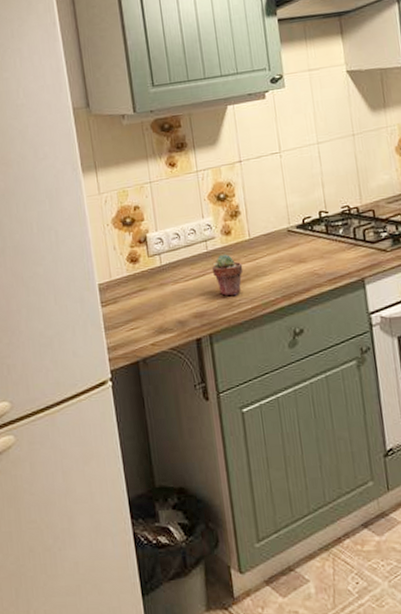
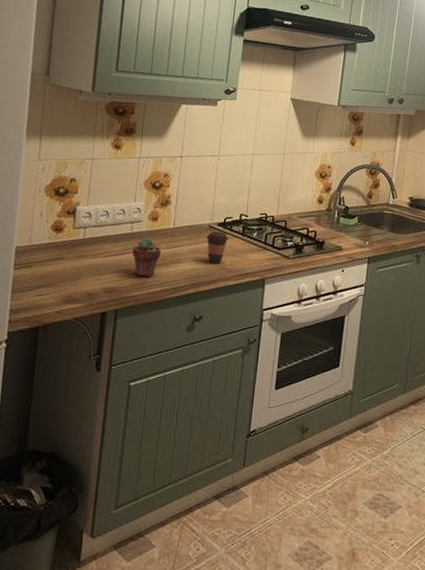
coffee cup: none [287,234,313,271] -> present [206,231,229,264]

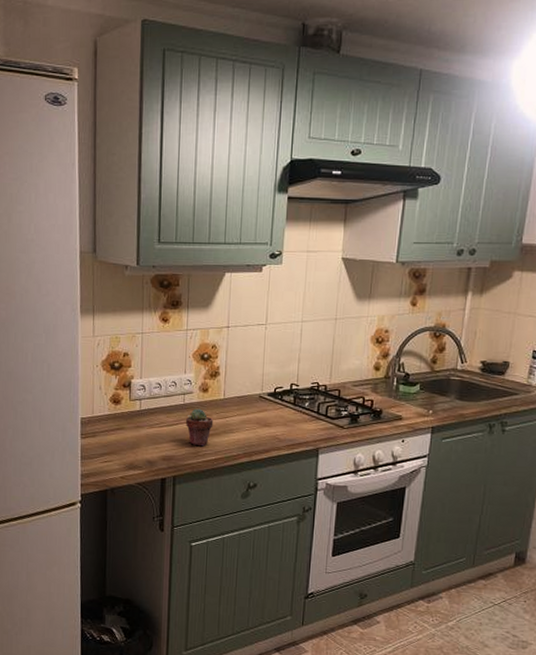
coffee cup: present [206,231,229,264] -> none [257,401,280,434]

